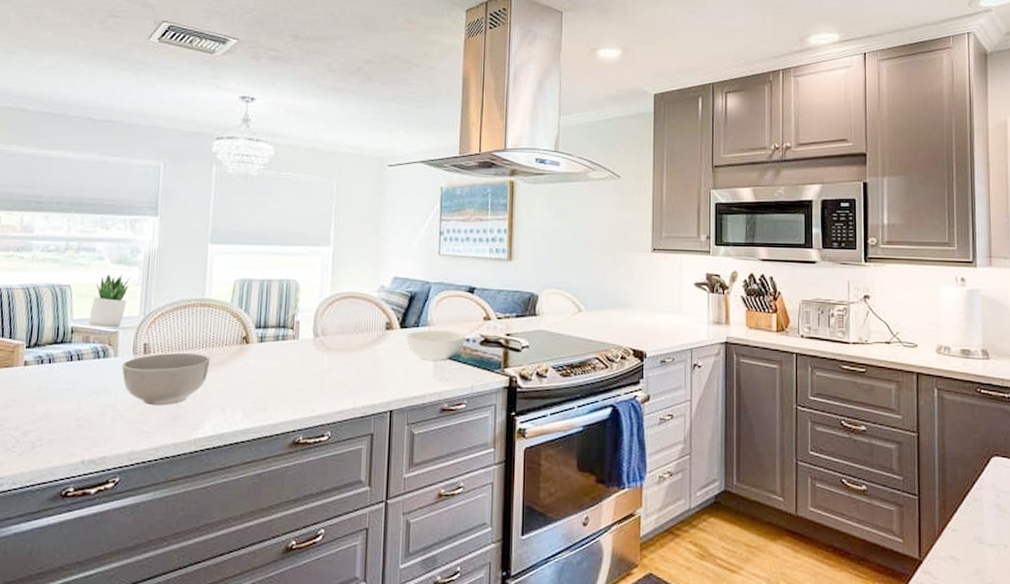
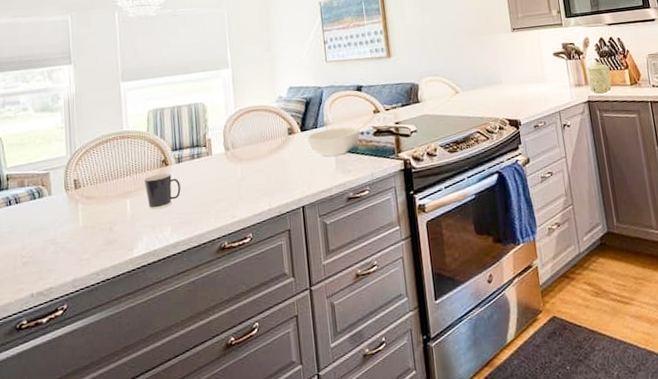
planter: present [89,274,132,328] -> none [21,120,55,171]
bowl: present [121,352,211,406] -> none [56,181,136,235]
mug: none [220,351,260,389] -> present [144,173,181,210]
mug: none [729,300,756,337] -> present [586,61,612,95]

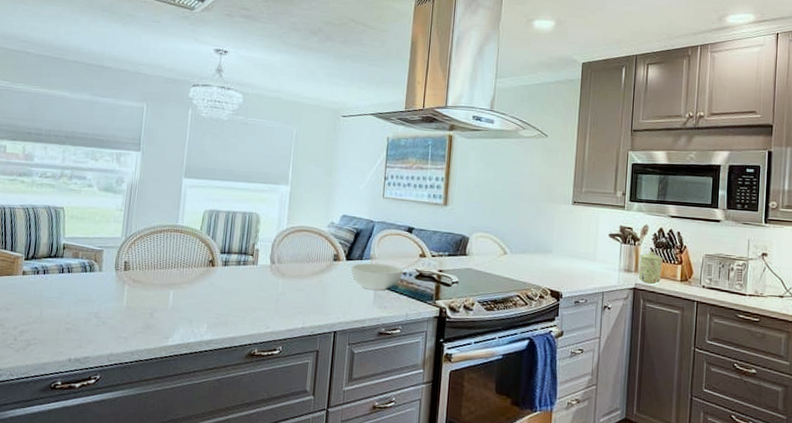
mug: present [144,173,181,210] -> none [189,272,223,306]

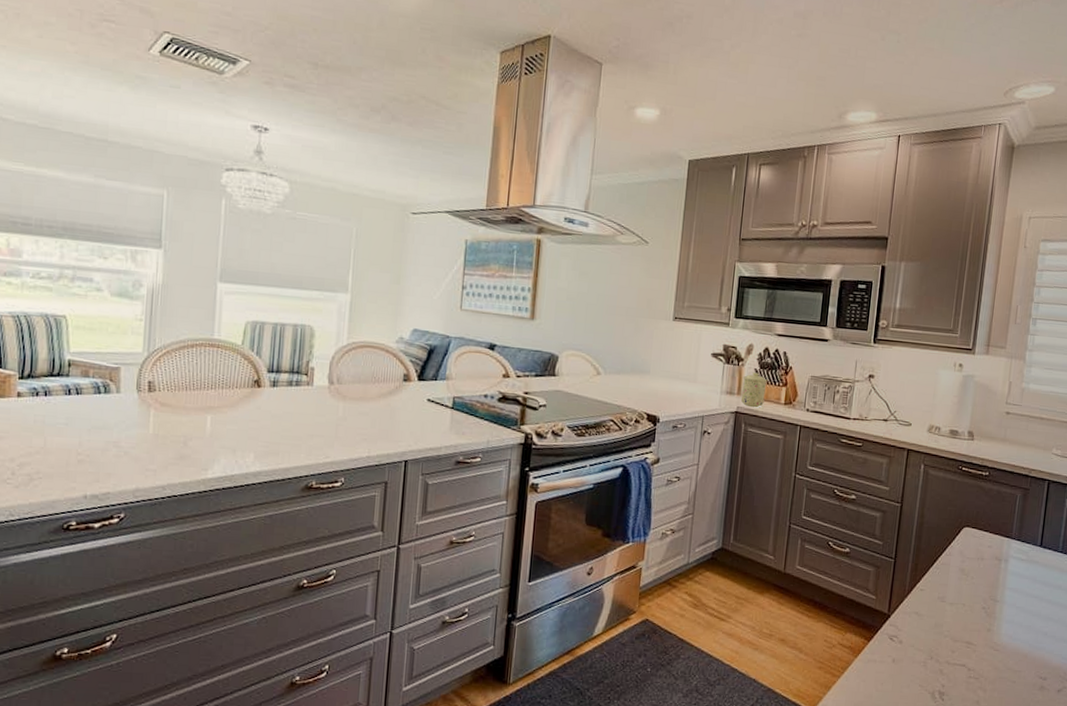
bowl: present [351,263,404,291] -> none [424,384,485,416]

